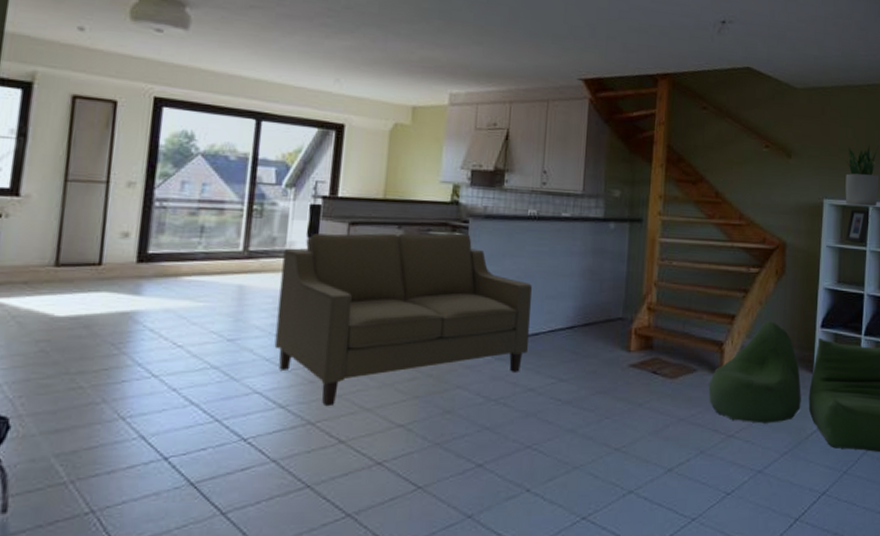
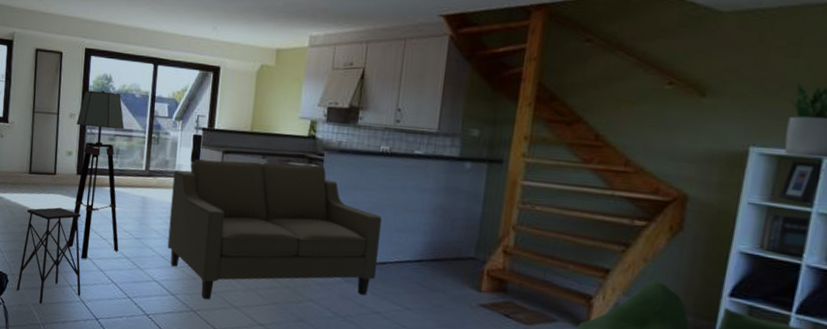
side table: none [24,310,142,452] -> present [16,207,81,304]
floor lamp: none [120,150,213,377] -> present [68,90,125,259]
books: none [838,254,867,288] -> present [761,215,811,257]

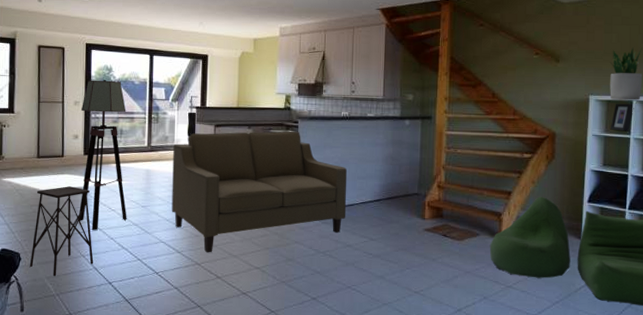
books: present [761,215,811,257] -> none [603,142,631,169]

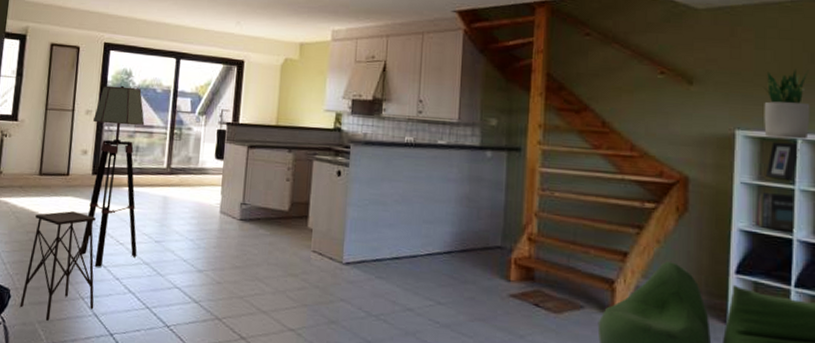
sofa: present [171,131,347,253] -> none [190,155,410,306]
books: none [603,142,631,169] -> present [757,193,796,232]

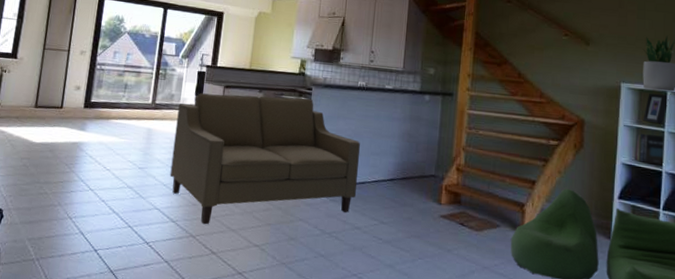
side table: present [19,211,96,321] -> none [11,140,85,238]
floor lamp: present [81,85,145,267] -> none [70,29,134,190]
sofa: none [190,155,410,306] -> present [169,93,360,225]

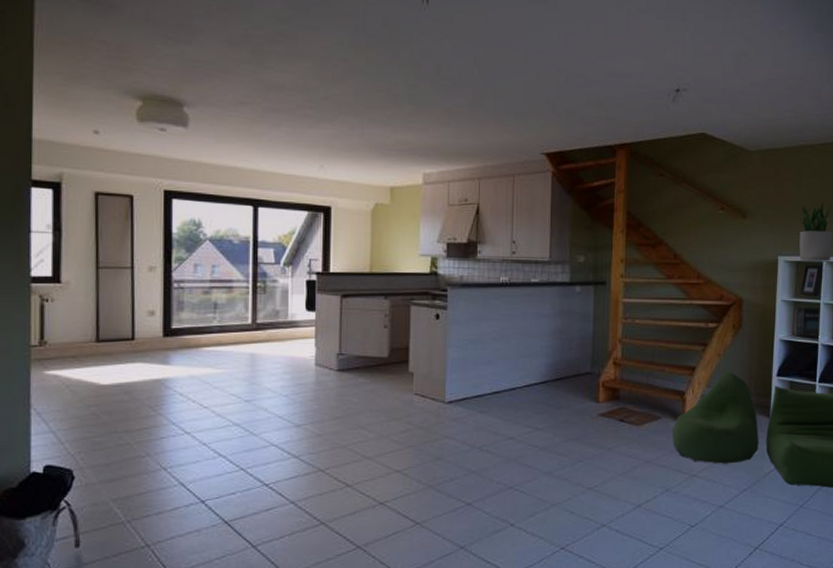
sofa: present [169,93,360,225] -> none [285,301,508,456]

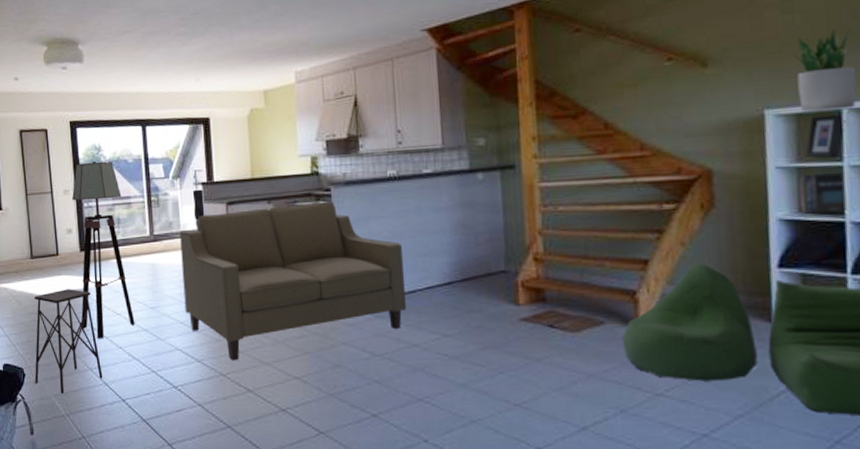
side table: none [87,378,179,497] -> present [34,289,103,393]
floor lamp: none [158,237,225,434] -> present [72,161,135,339]
sofa: none [285,301,508,456] -> present [179,201,407,361]

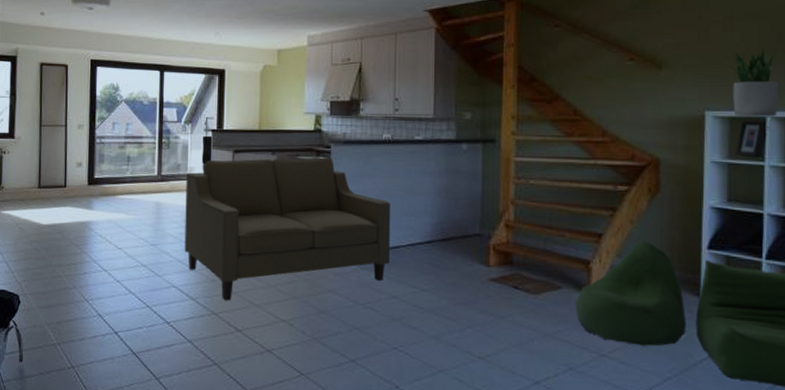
side table: present [34,289,103,393] -> none [29,220,98,323]
floor lamp: present [72,161,135,339] -> none [82,99,135,271]
books: present [797,173,849,215] -> none [728,170,767,207]

